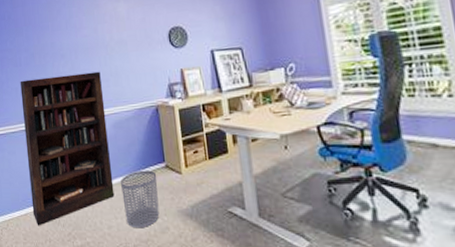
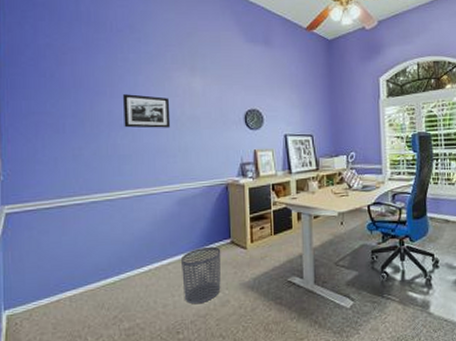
bookcase: present [20,71,115,226] -> none [62,146,173,313]
picture frame: none [62,25,102,57] -> present [123,94,171,128]

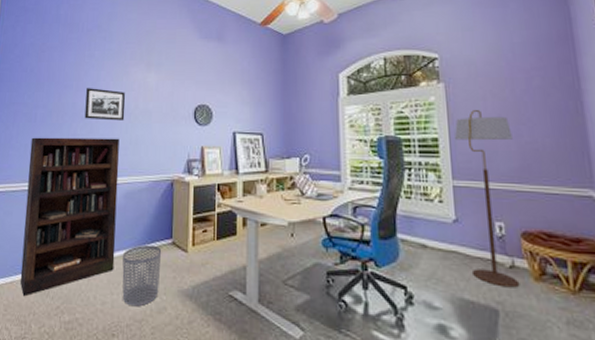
bookcase: none [62,146,173,313] -> present [19,137,120,297]

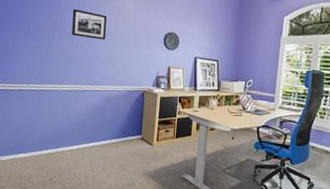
bookcase: present [19,137,120,297] -> none [20,47,101,170]
waste bin: present [122,244,162,307] -> none [101,138,133,182]

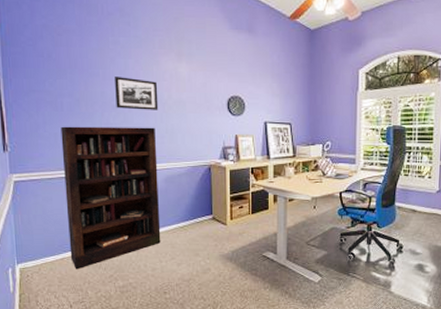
bookcase: none [20,47,101,170] -> present [60,126,161,270]

